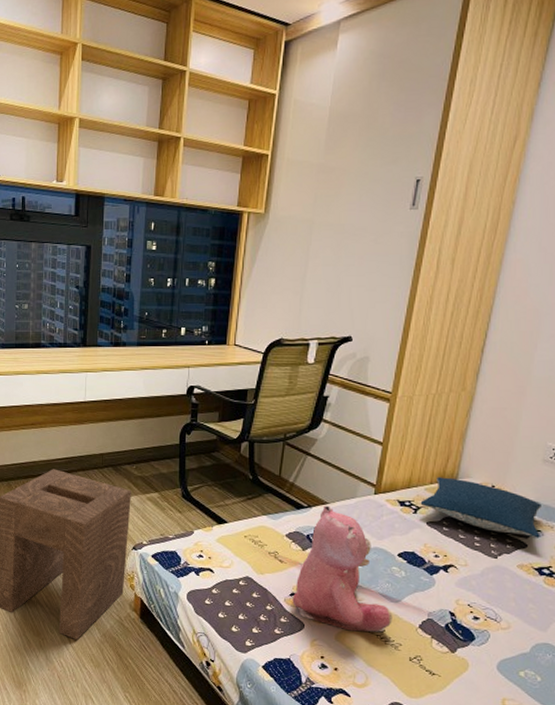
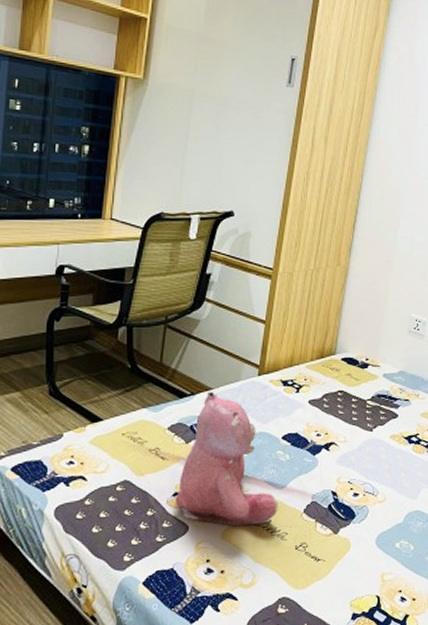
pillow: present [420,477,542,538] -> none [302,353,408,408]

